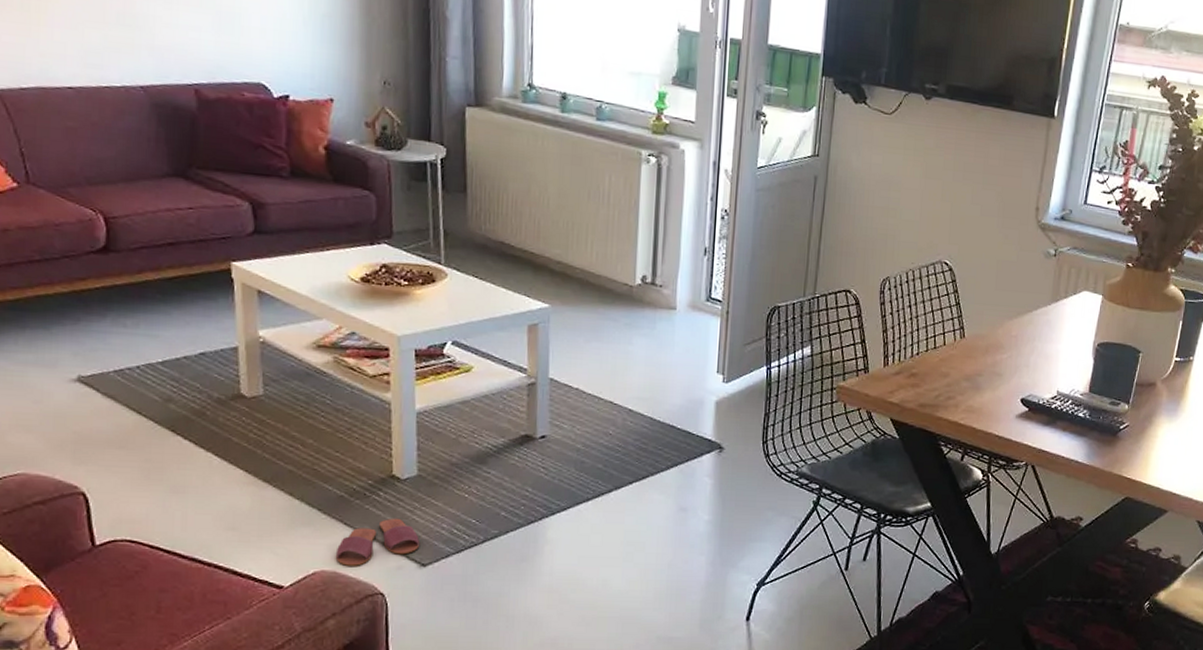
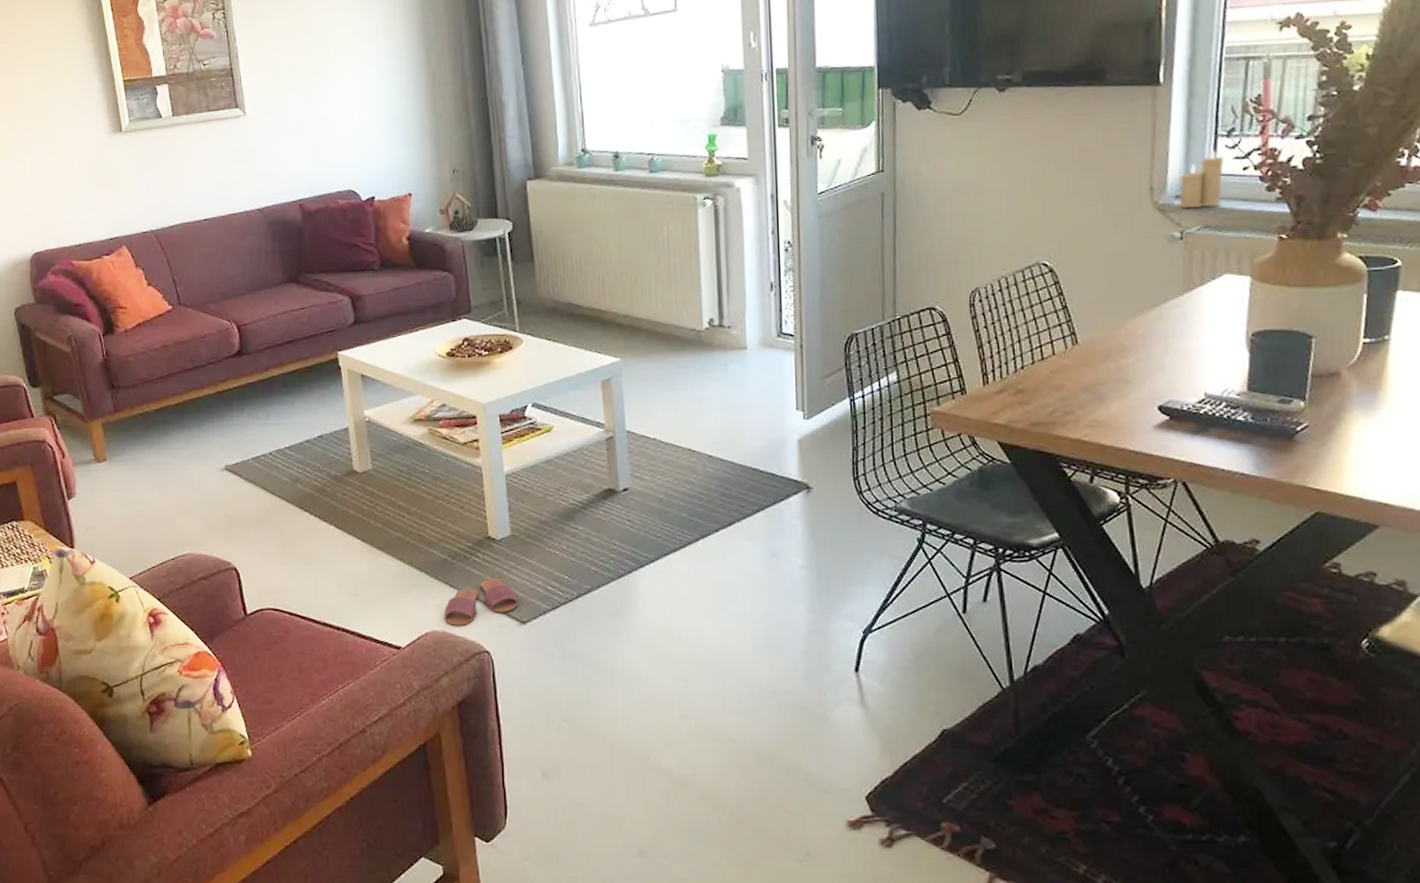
candle: none [1057,182,1095,232] -> present [1179,150,1225,209]

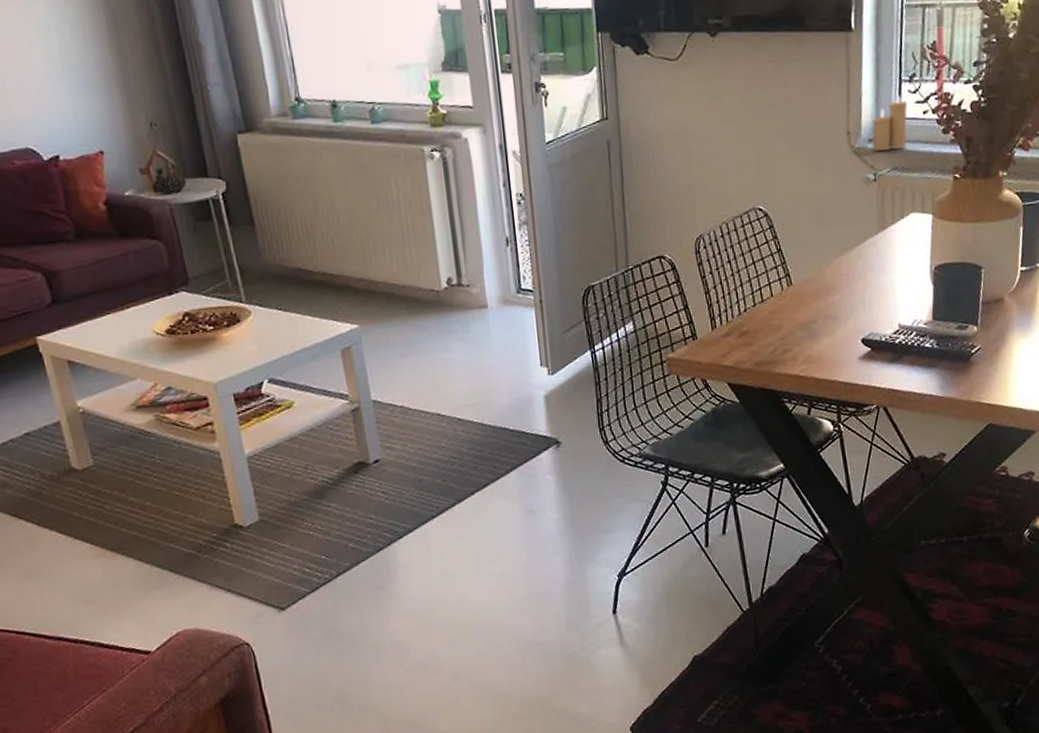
slippers: present [444,577,519,626] -> none [194,566,275,622]

